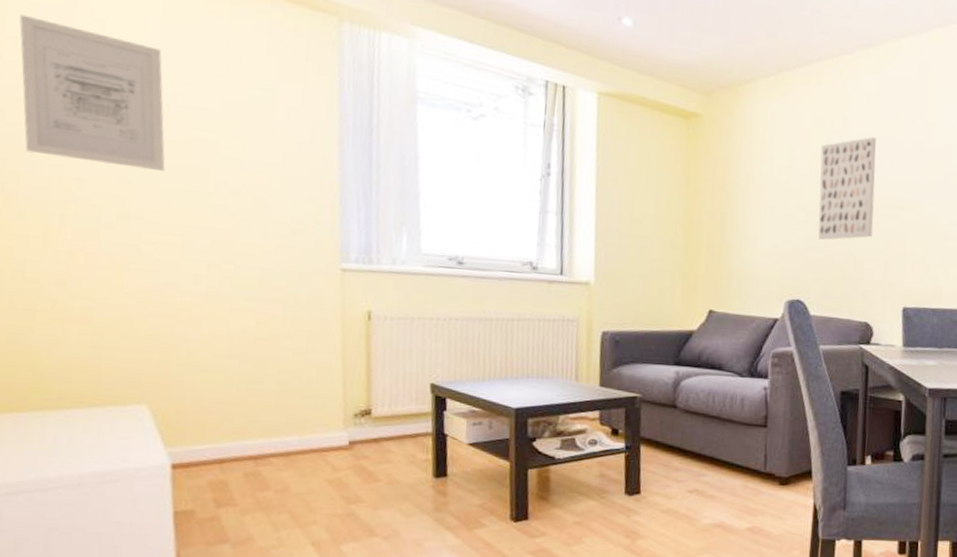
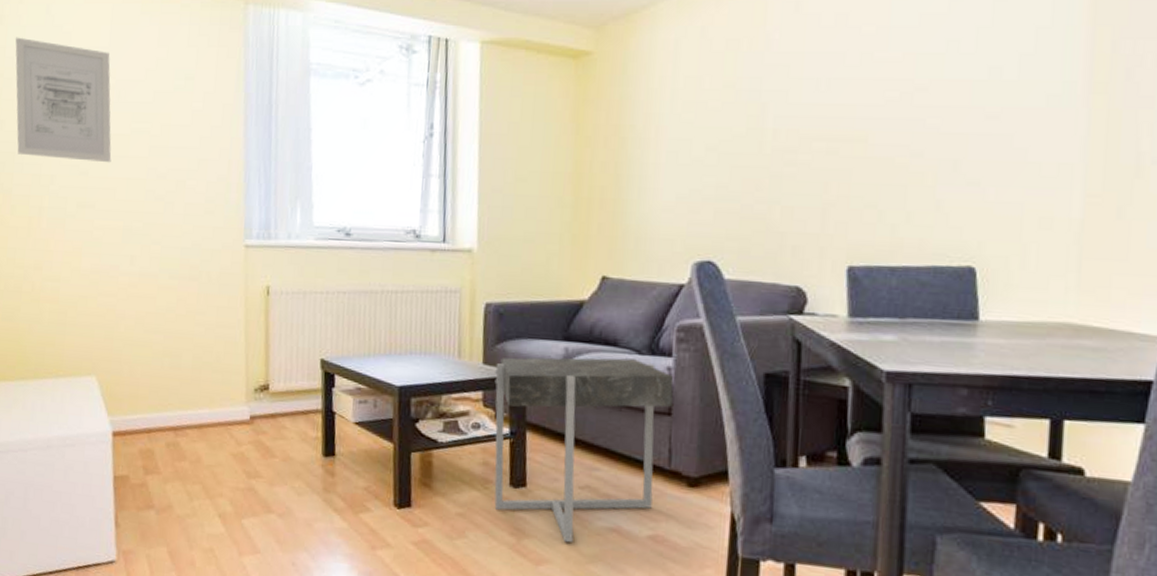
side table: none [610,380,769,540] -> present [494,357,674,543]
wall art: present [818,136,876,240] -> none [733,53,809,186]

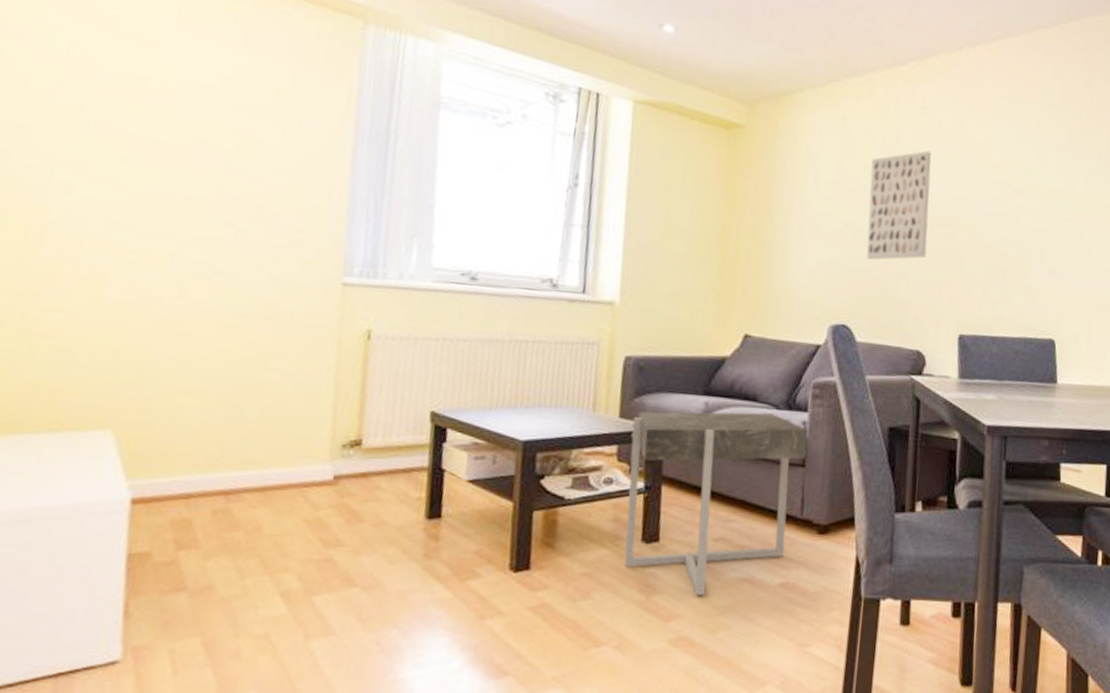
wall art: present [15,37,112,163] -> none [15,12,173,177]
wall art: none [733,53,809,186] -> present [866,151,931,260]

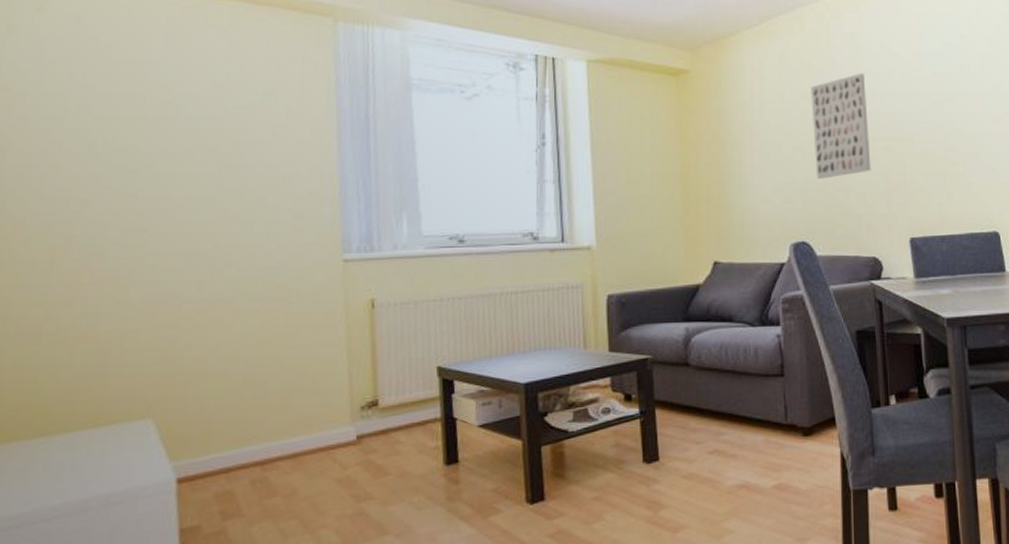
side table: present [624,411,808,596] -> none [621,331,784,506]

